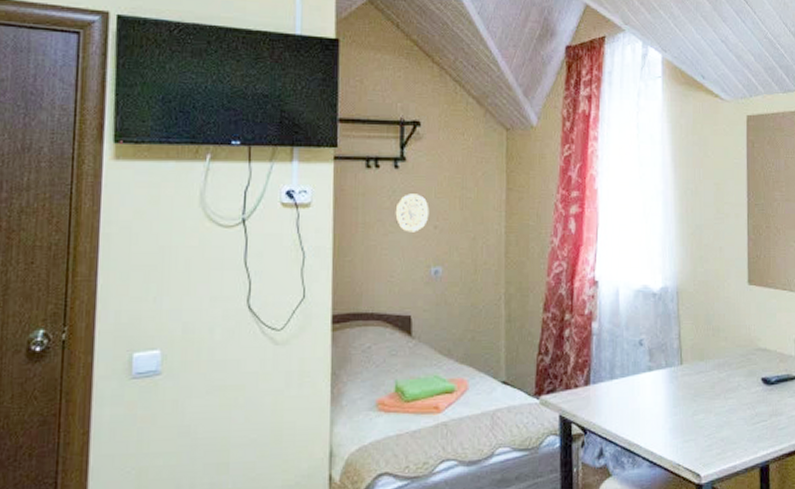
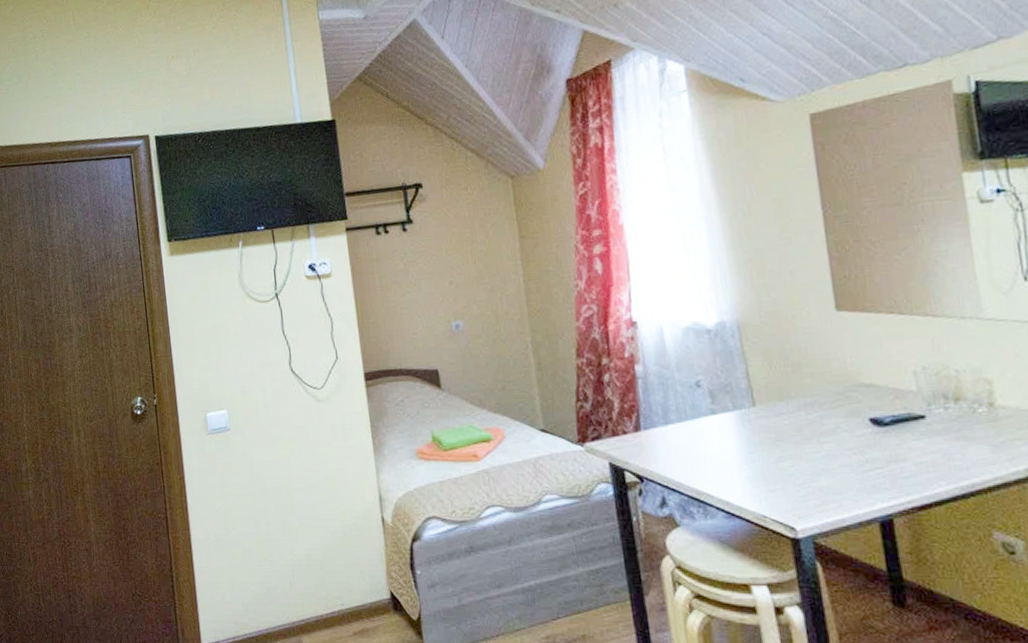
decorative plate: present [395,194,430,232] -> none [408,253,443,291]

